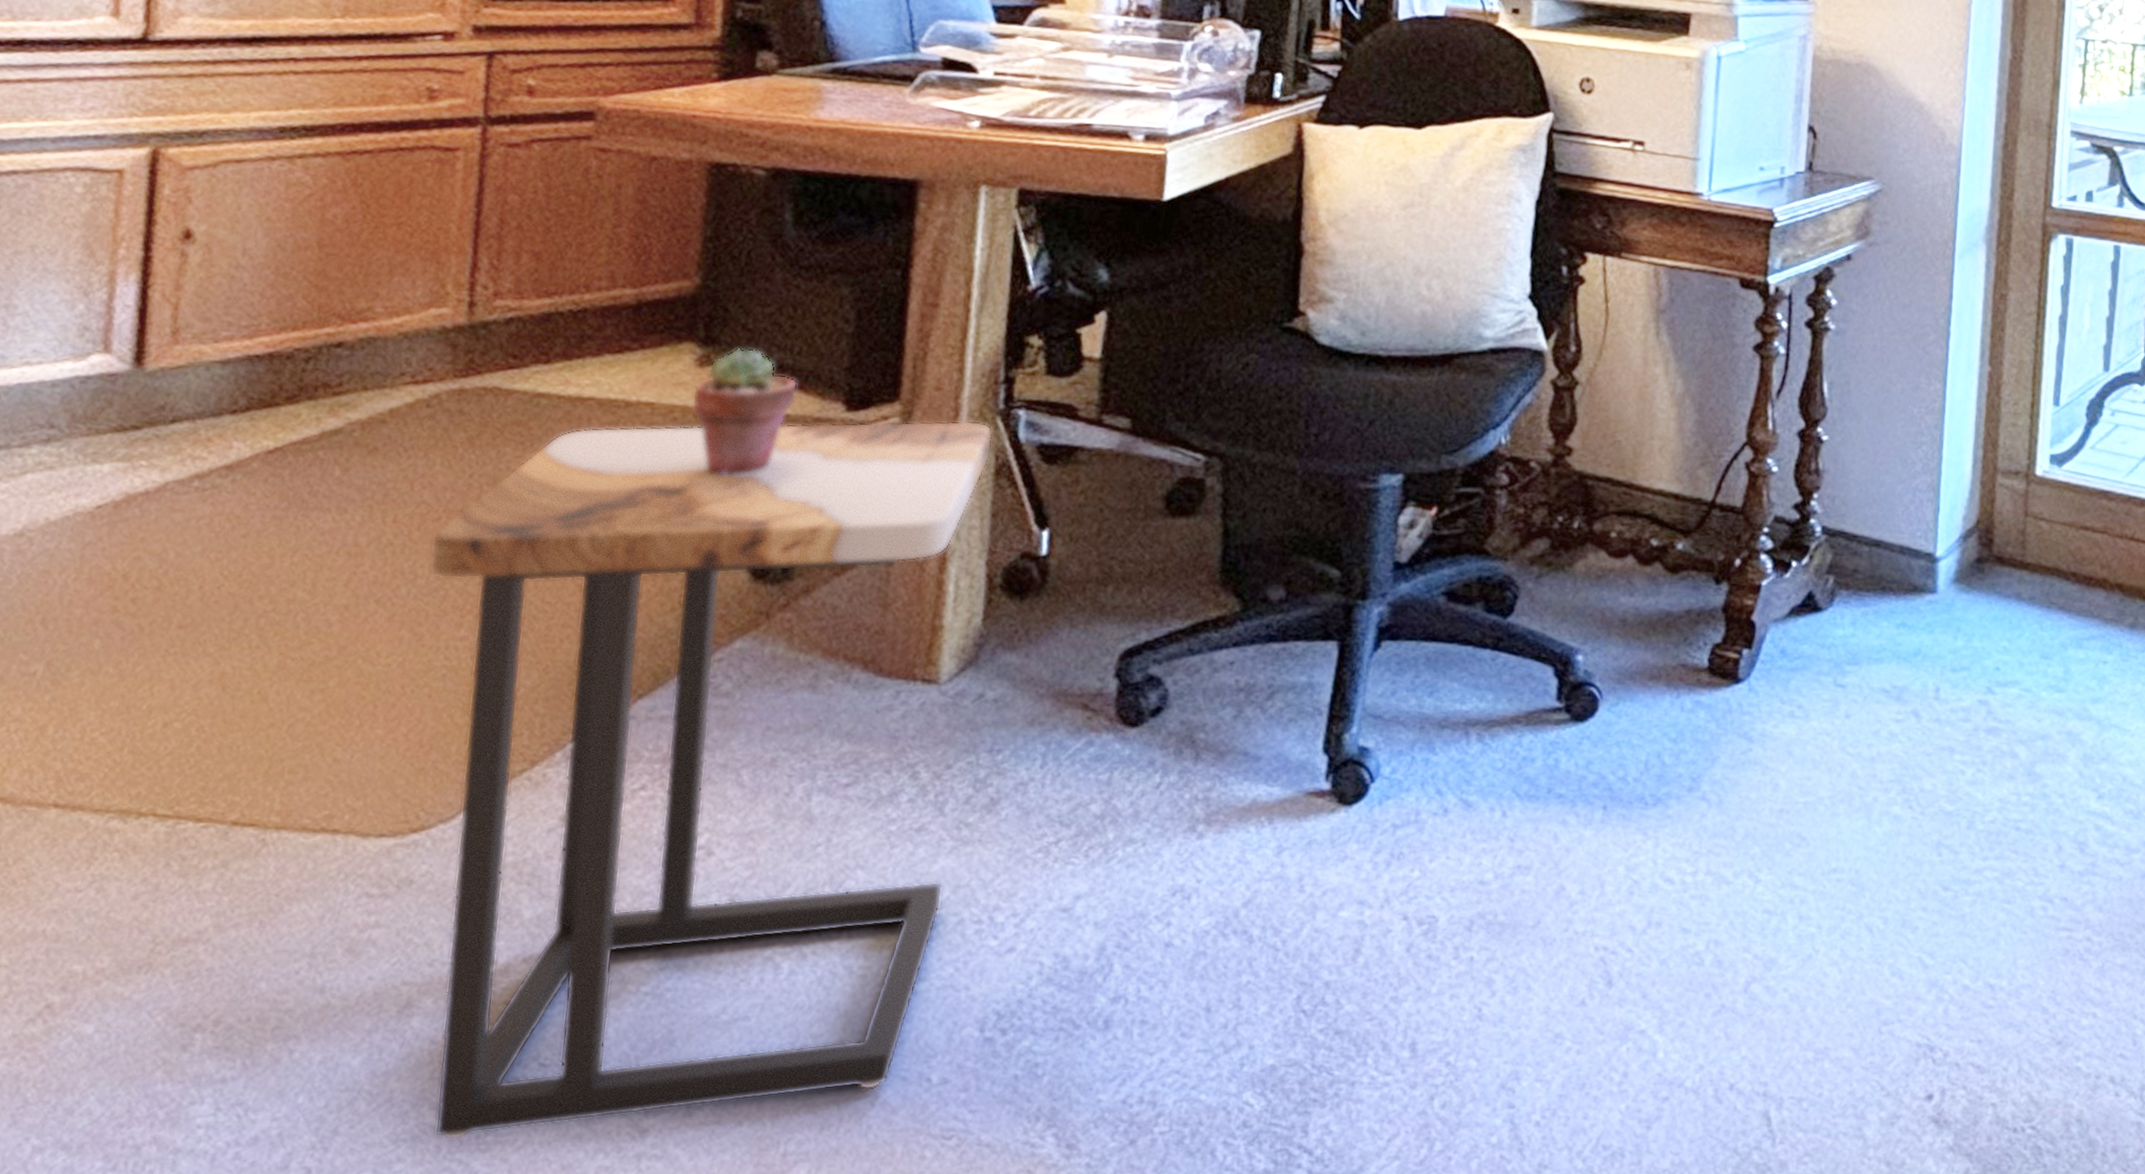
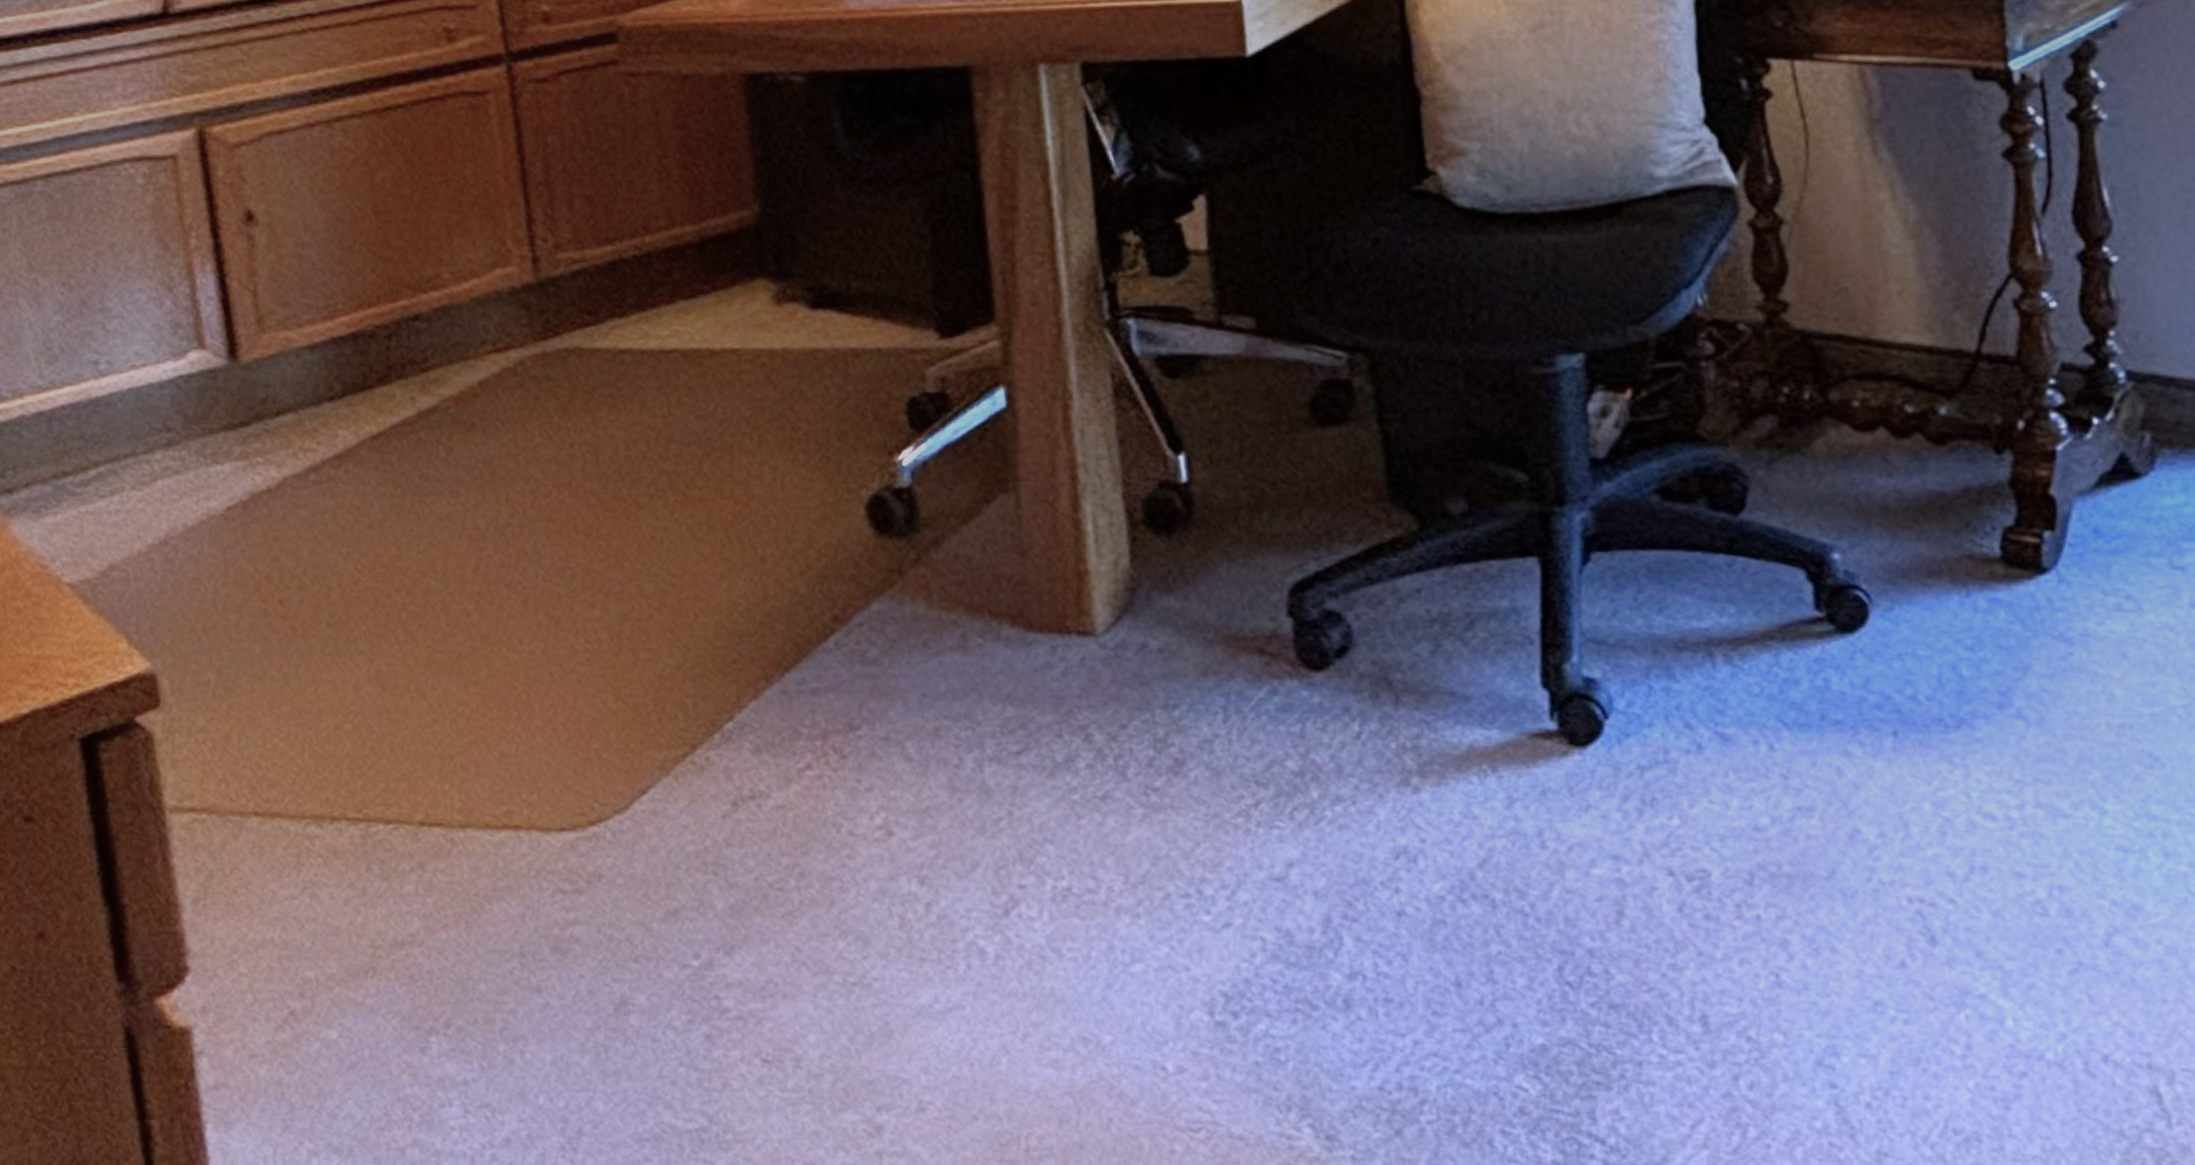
side table: present [430,420,993,1140] -> none [547,336,1143,1139]
potted succulent: present [691,347,798,476] -> none [775,278,885,423]

